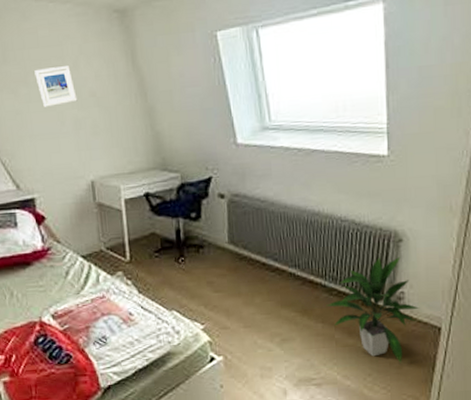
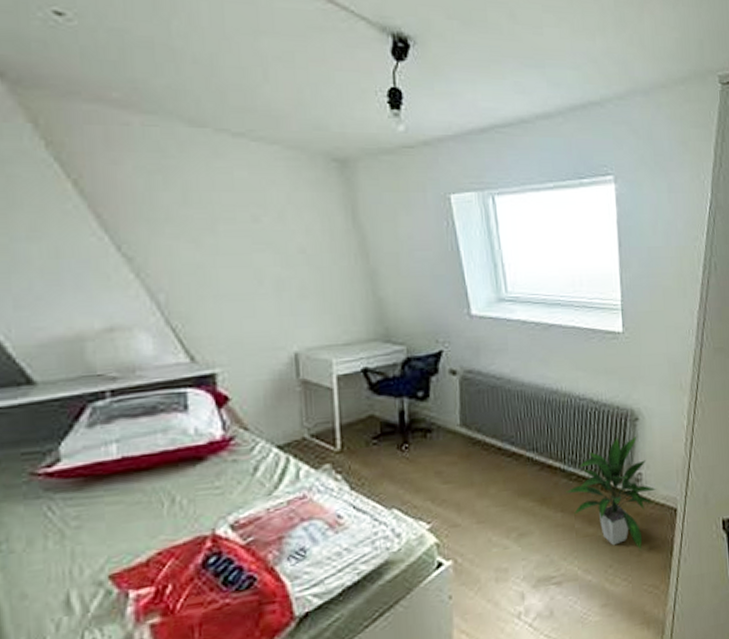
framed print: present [34,66,78,107] -> none [226,216,282,262]

